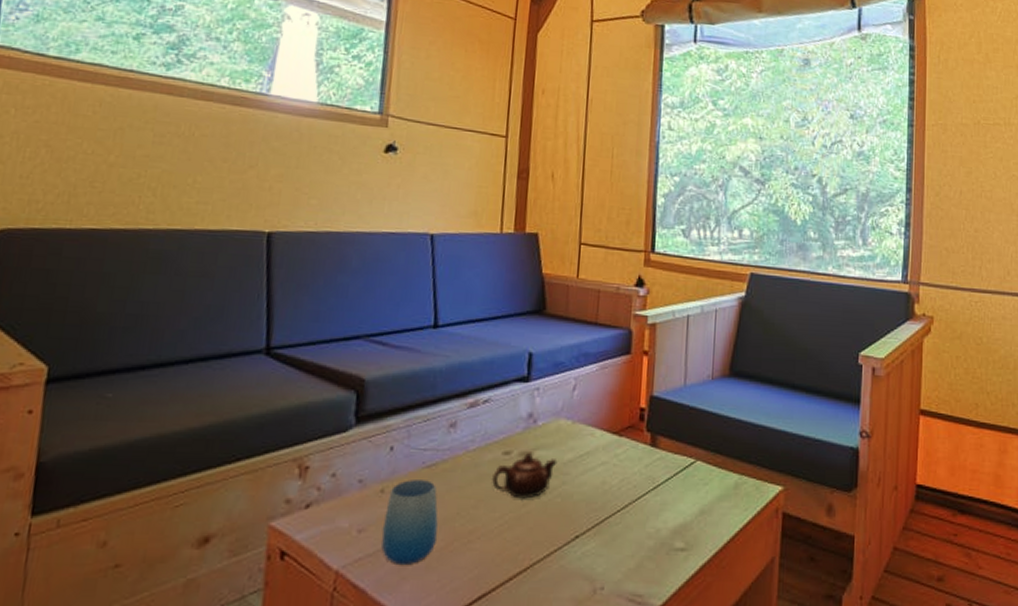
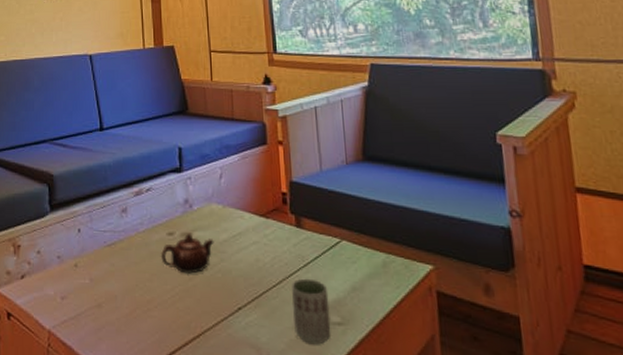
cup: present [381,480,439,566] -> none [79,256,123,328]
cup: none [634,502,676,573] -> present [291,278,331,345]

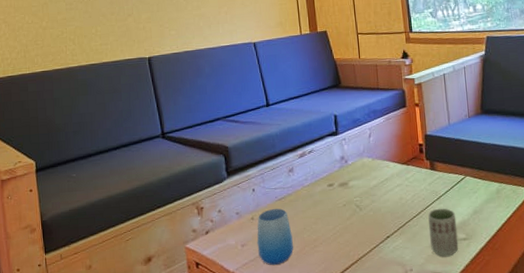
cup: none [79,256,123,328] -> present [257,208,294,266]
teapot: present [160,233,214,274] -> none [323,183,366,215]

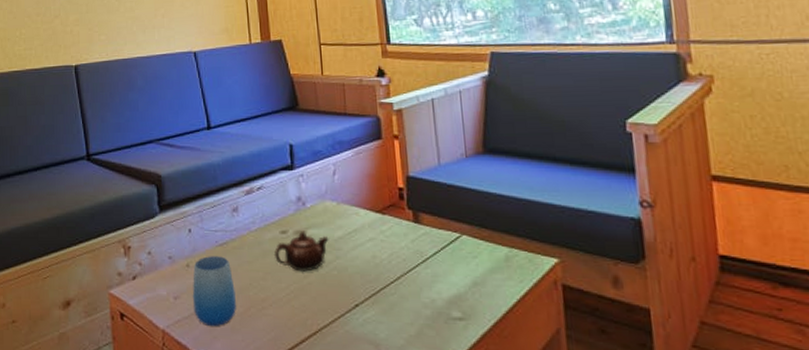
teapot: none [323,183,366,215] -> present [273,230,329,272]
cup: present [428,208,459,257] -> none [410,274,452,340]

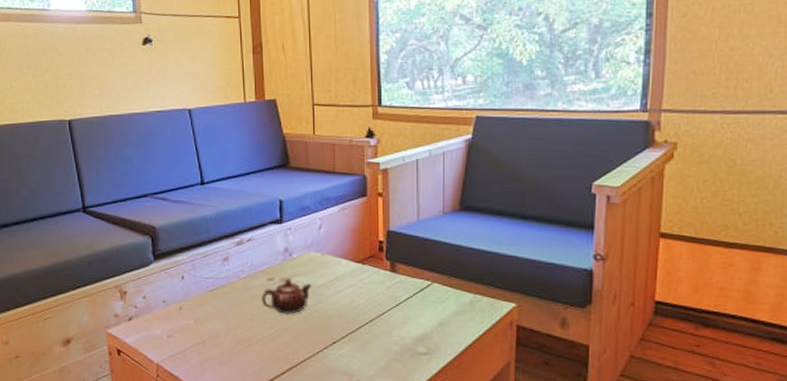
cup: present [192,256,237,327] -> none [184,300,226,361]

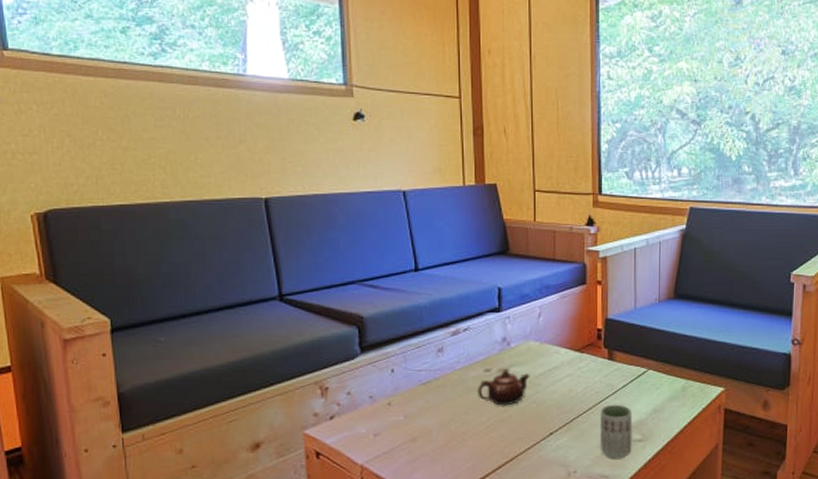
cup: none [382,316,417,372] -> present [599,404,633,459]

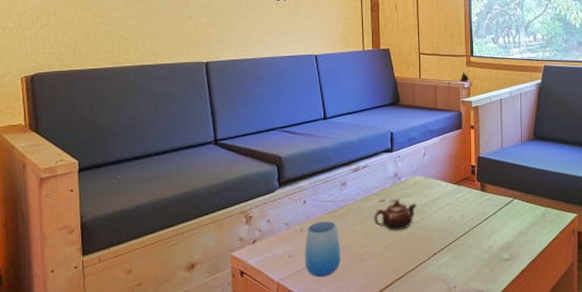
cup: none [393,394,438,460] -> present [304,221,341,278]
cup: present [599,404,633,459] -> none [474,228,502,276]

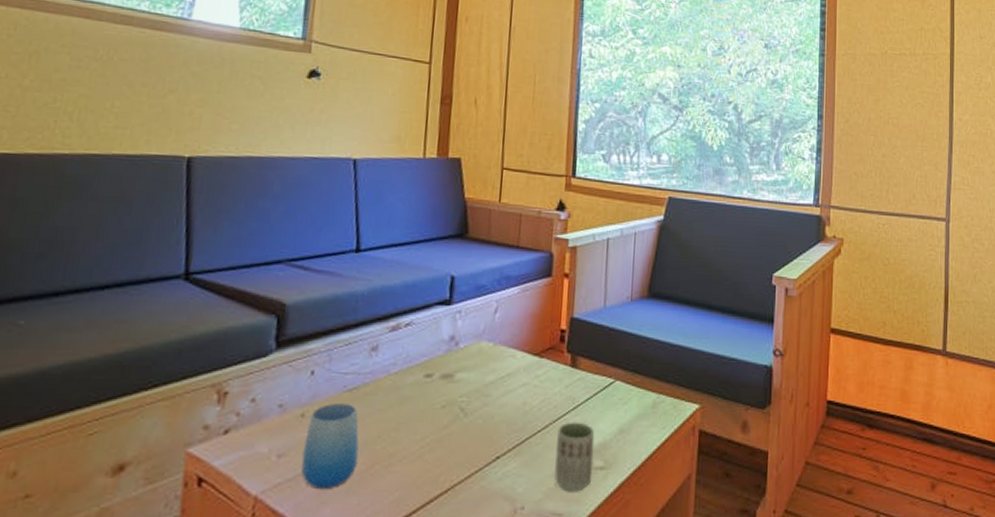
teapot: present [373,199,417,231] -> none [412,374,479,421]
cup: none [474,228,502,276] -> present [554,422,595,492]

